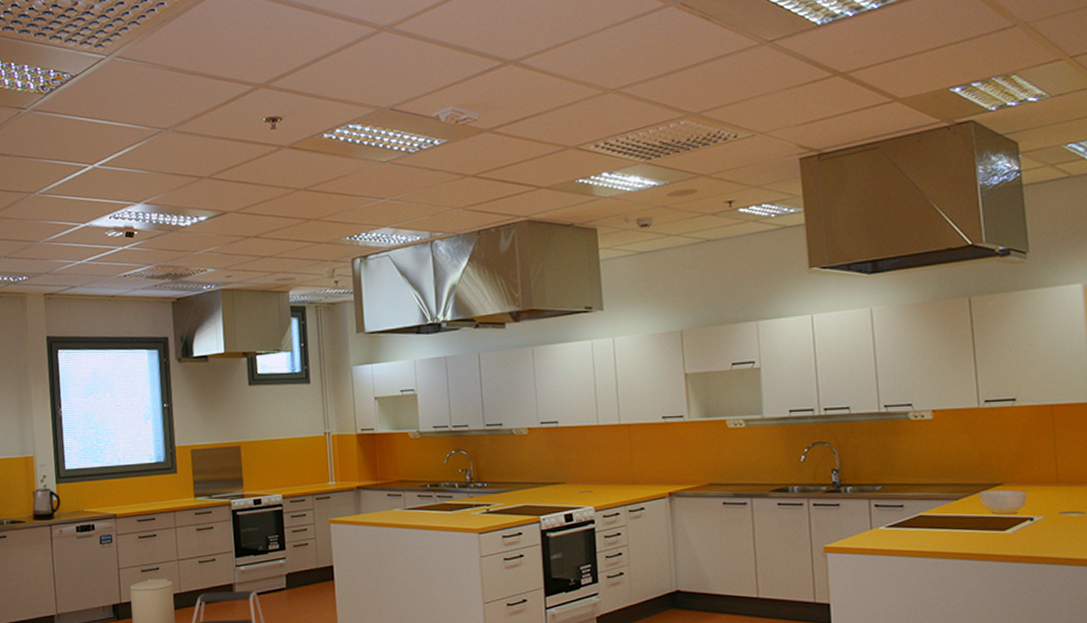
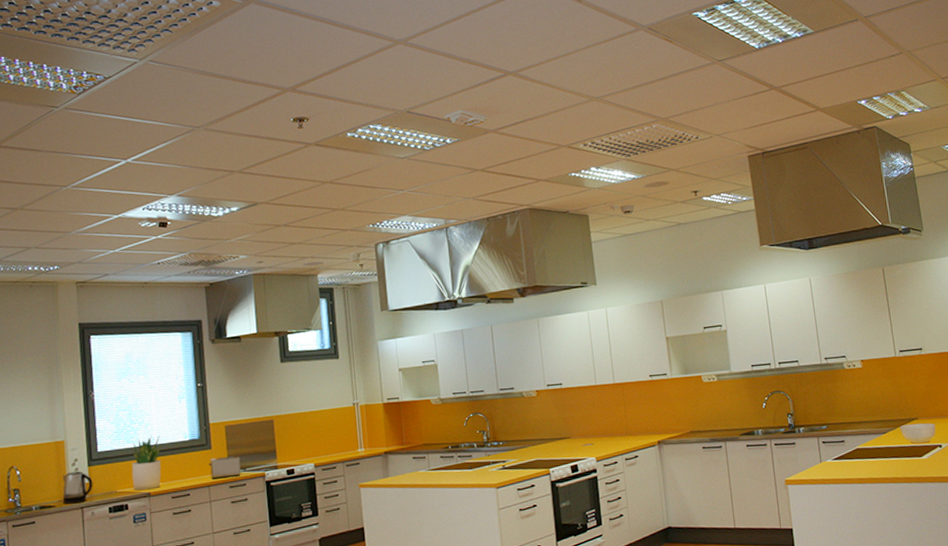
planter: none [98,456,127,512] -> present [131,435,161,491]
toaster: none [174,482,207,505] -> present [209,456,241,480]

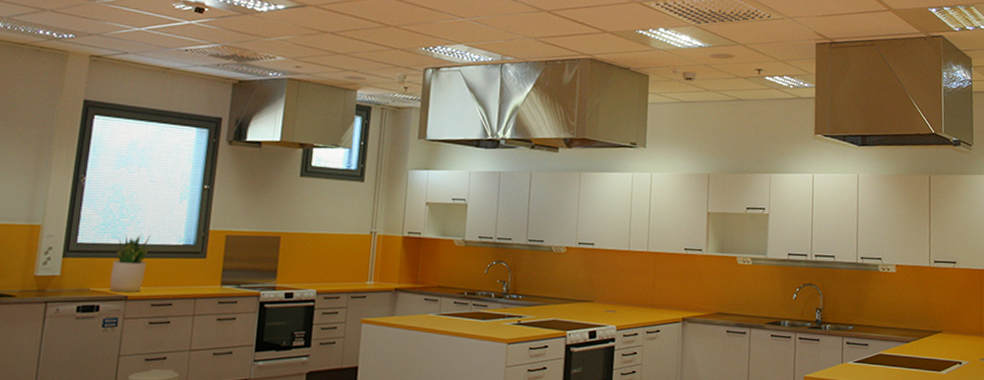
kettle: present [62,471,93,505] -> none [25,260,65,297]
toaster: present [209,456,241,480] -> none [199,268,237,293]
bowl: present [900,423,936,444] -> none [924,336,959,358]

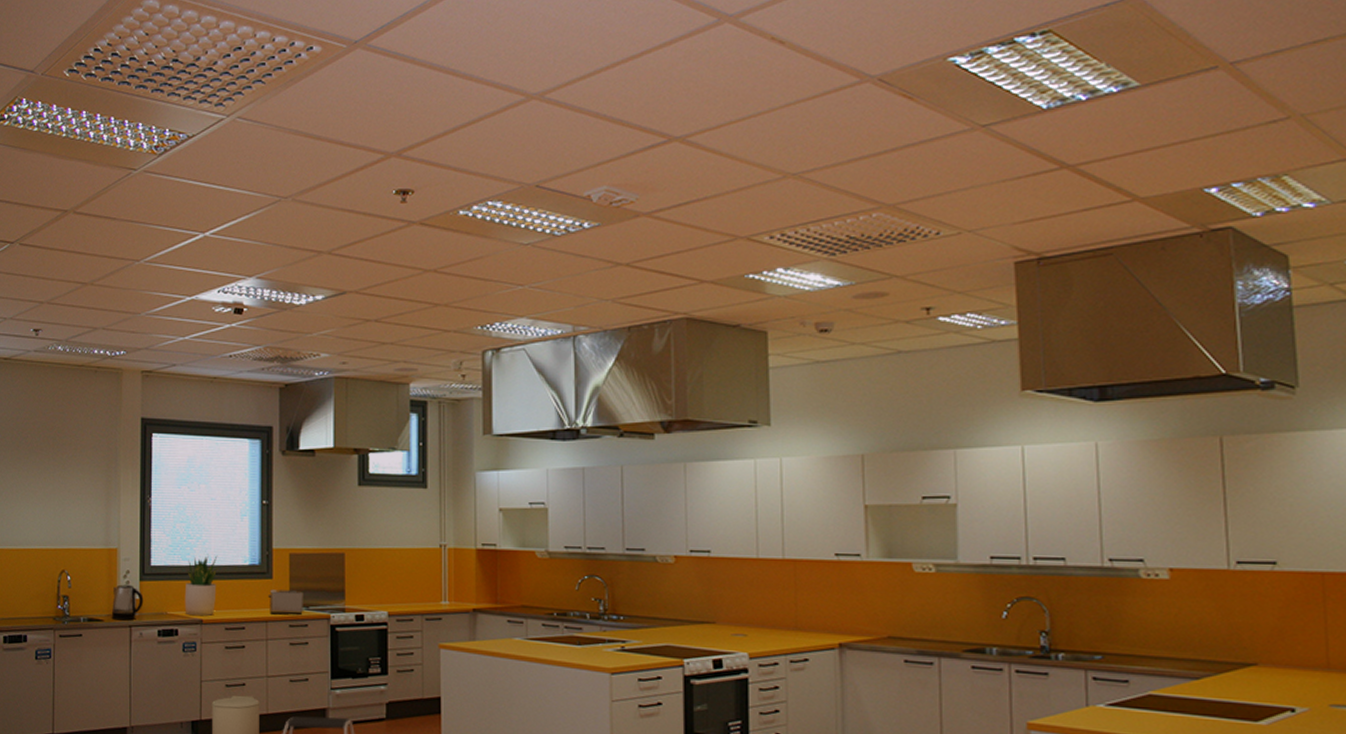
kettle: none [25,260,65,297] -> present [111,584,144,621]
toaster: none [199,268,237,293] -> present [268,589,304,616]

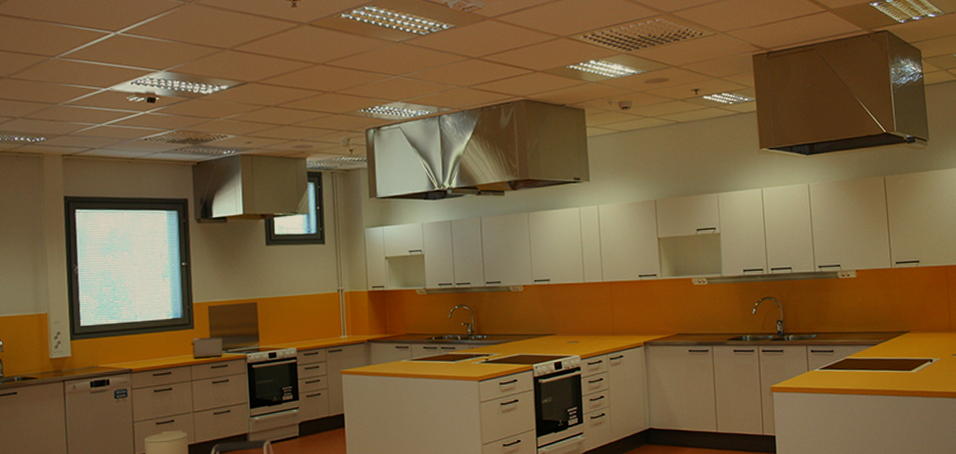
kettle: present [111,584,144,621] -> none [44,344,75,377]
planter: present [184,555,218,617] -> none [114,313,144,367]

